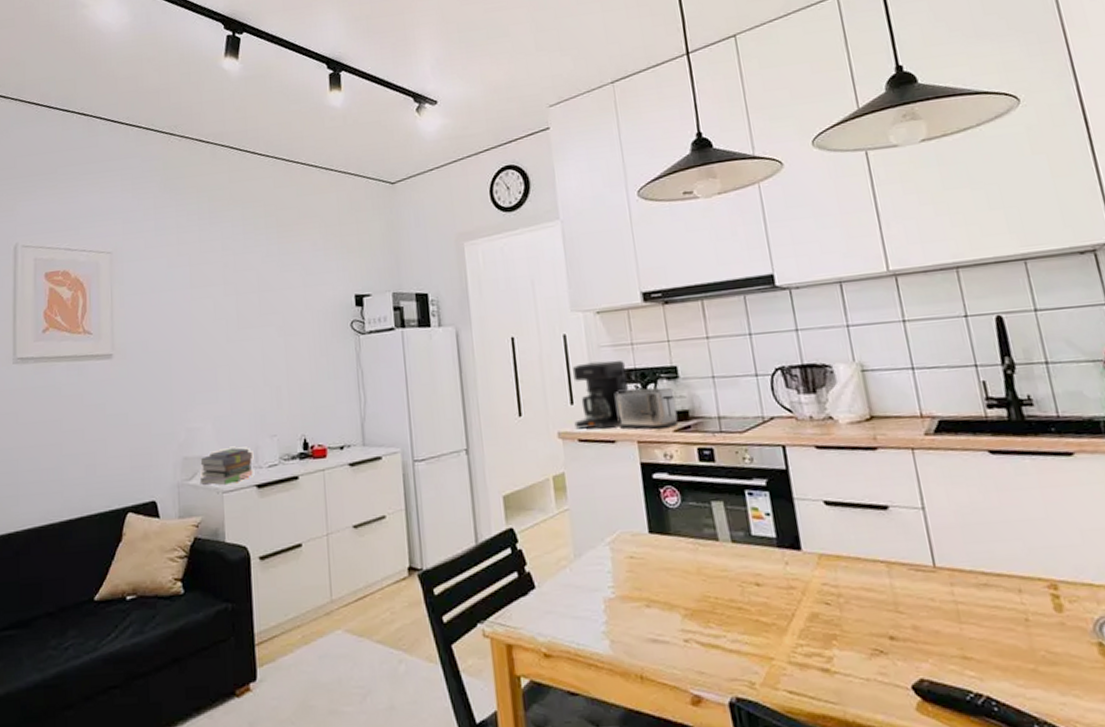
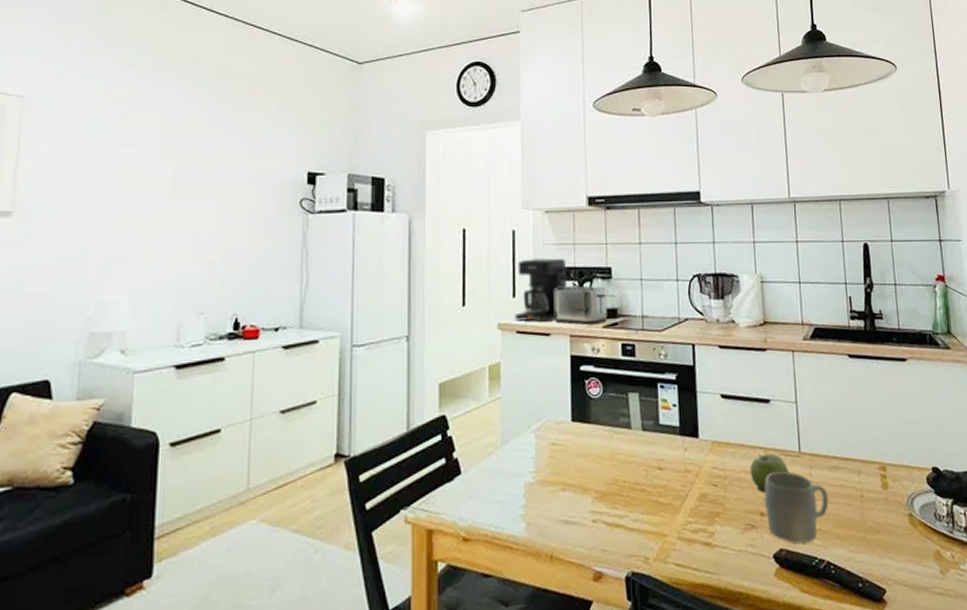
books: present [199,447,253,486] -> none [106,324,173,366]
fruit: none [870,568,922,613] -> present [750,453,789,493]
mug: none [891,588,981,673] -> present [764,471,829,543]

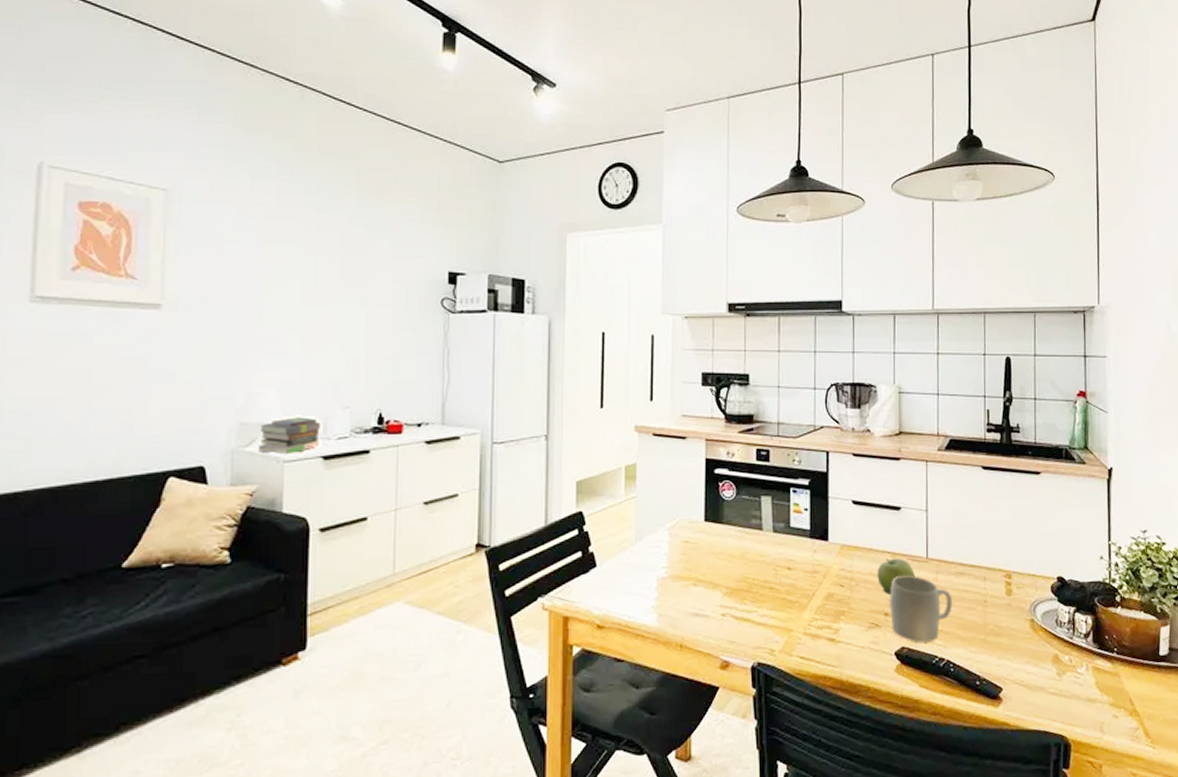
books: none [106,324,173,366] -> present [257,417,320,455]
coffee maker: present [514,258,566,322] -> none [651,363,703,425]
toaster: present [553,285,608,326] -> none [690,391,743,430]

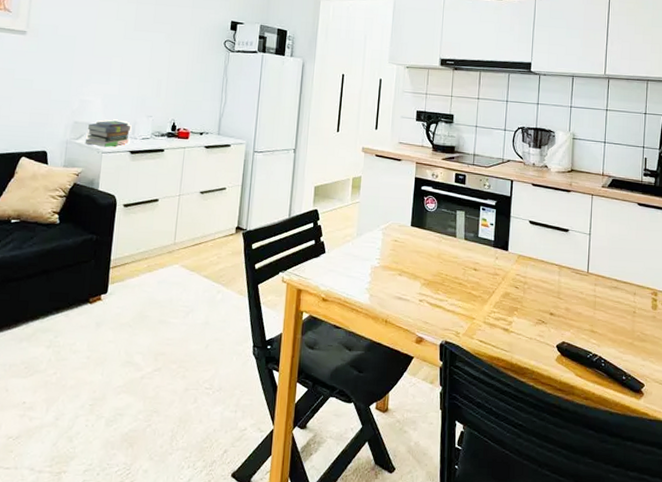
fruit: present [877,558,915,595] -> none [546,269,577,298]
mug: present [890,575,953,642] -> none [554,284,607,340]

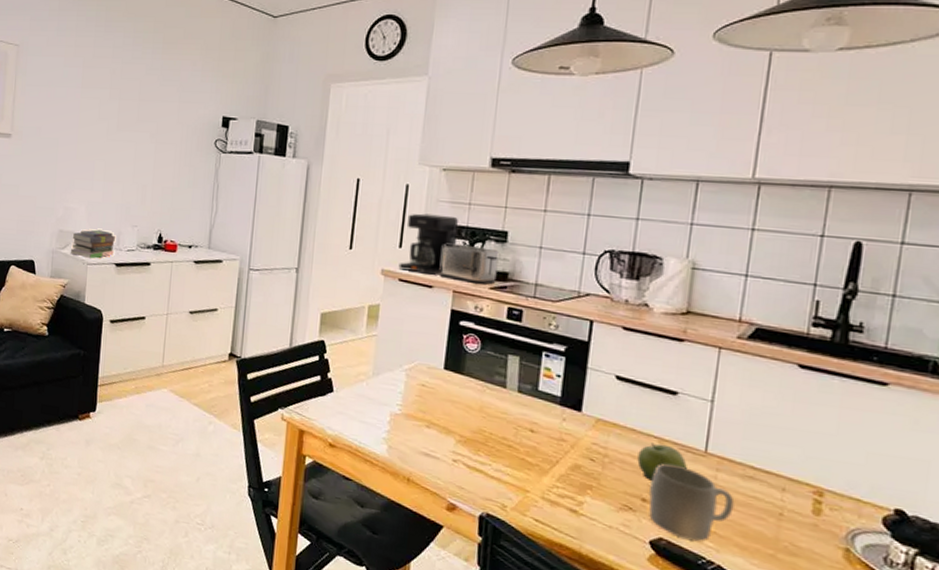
coffee maker: none [375,101,418,150] -> present [398,213,458,275]
toaster: none [405,125,448,157] -> present [439,243,499,285]
fruit: none [546,269,577,298] -> present [637,443,687,481]
mug: none [554,284,607,340] -> present [649,463,735,541]

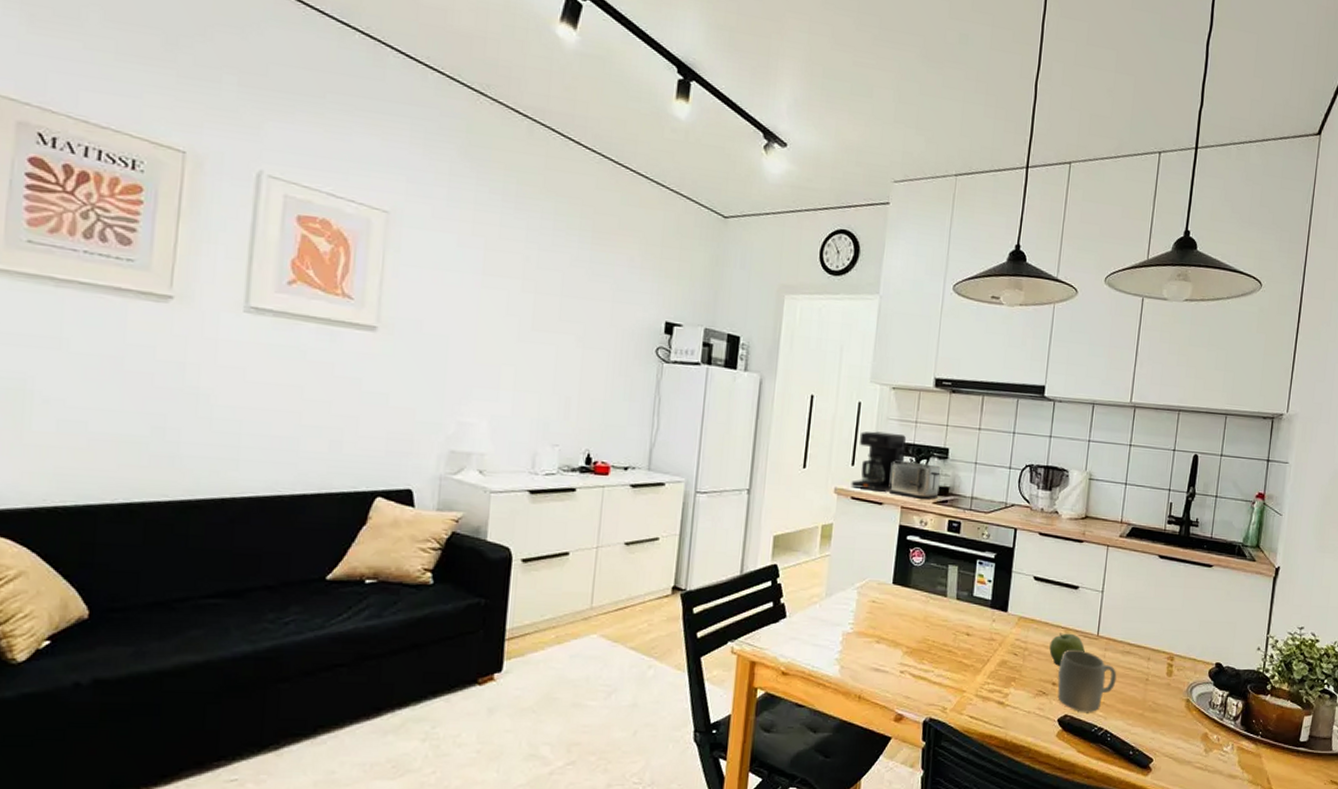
books: present [70,229,115,259] -> none [465,449,529,486]

